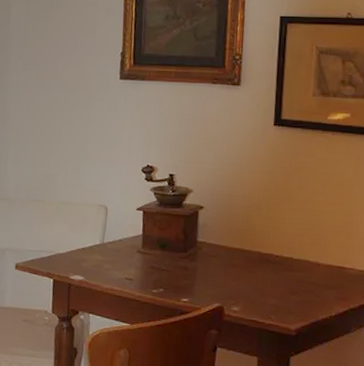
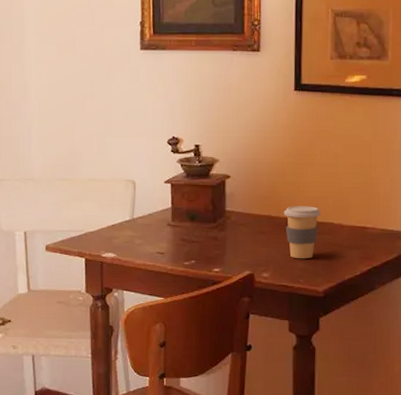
coffee cup: none [257,241,296,296] -> present [283,206,321,259]

